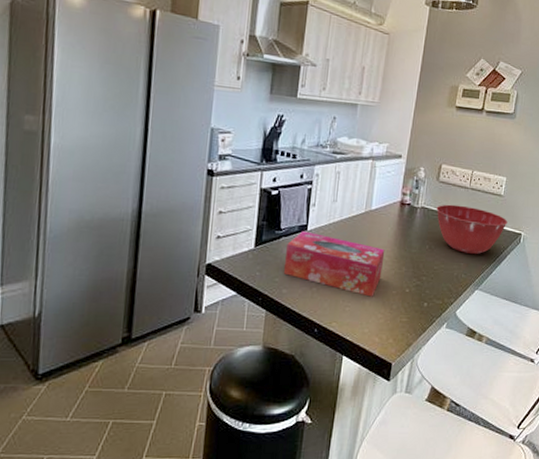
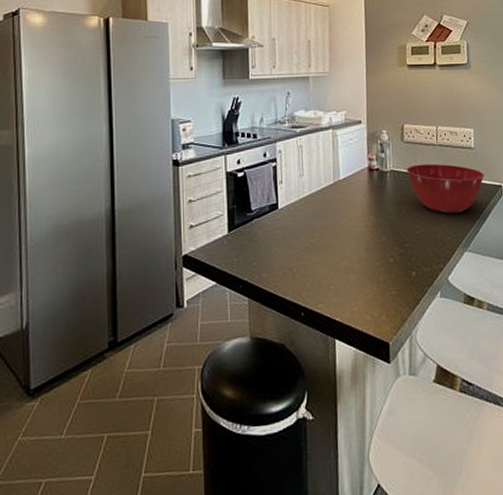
tissue box: present [283,231,385,297] -> none [260,210,362,272]

